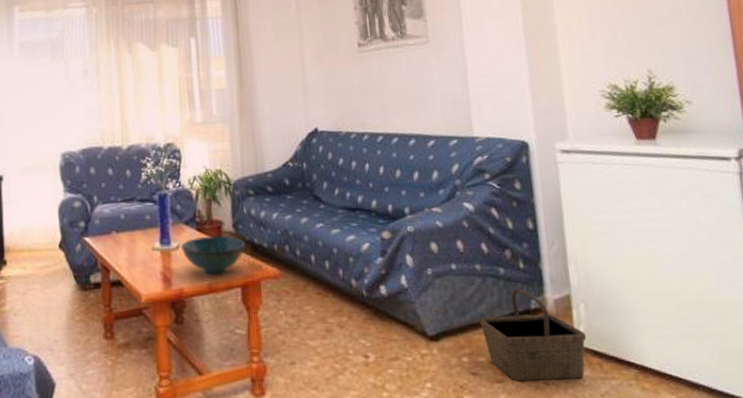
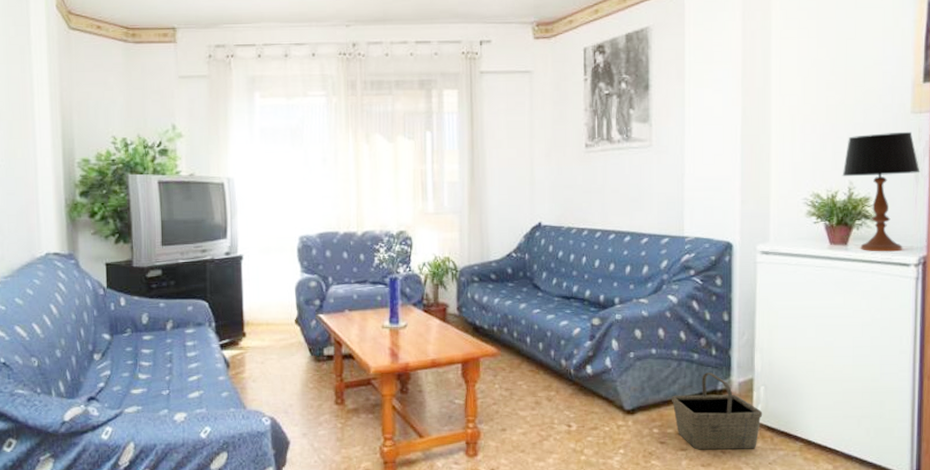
decorative bowl: present [180,235,246,275] -> none [408,317,468,351]
table lamp: none [639,14,725,146] -> present [842,131,920,252]

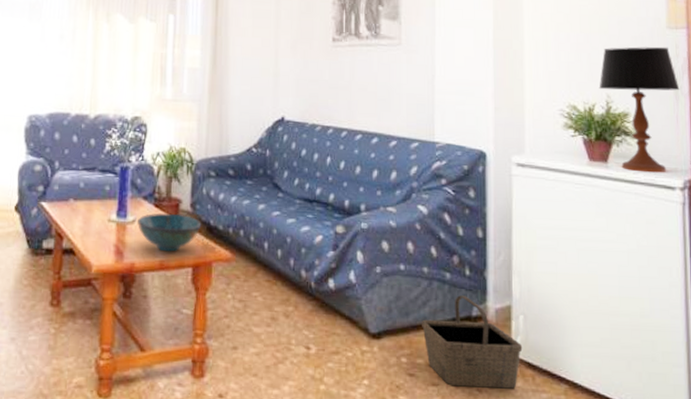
decorative bowl: none [408,317,468,351] -> present [136,213,202,252]

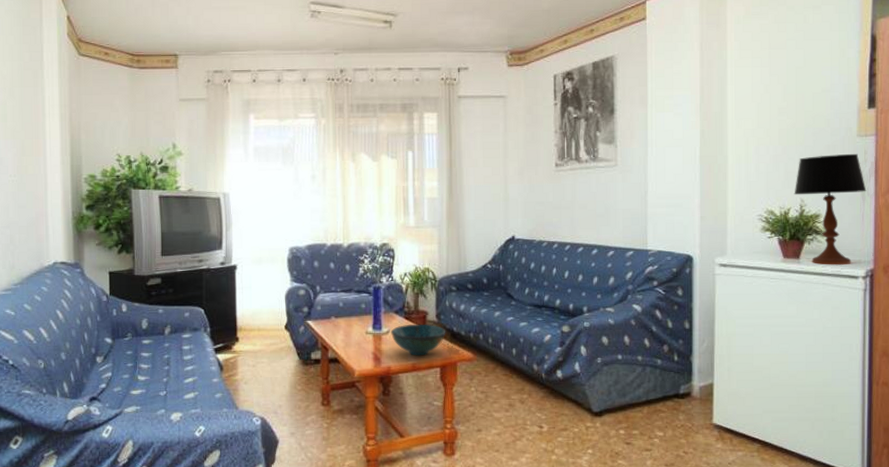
basket: present [422,295,523,389] -> none [637,377,722,450]

